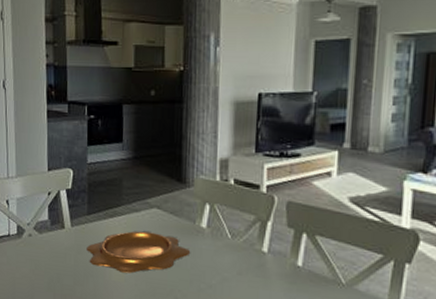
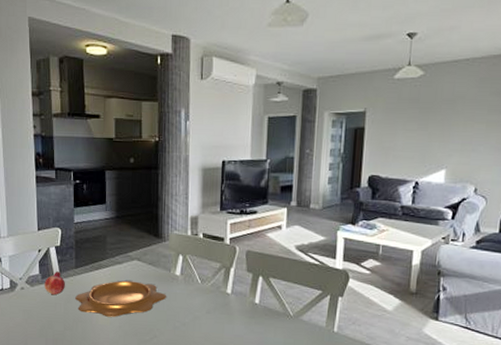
fruit: none [53,217,76,245] -> present [44,271,65,296]

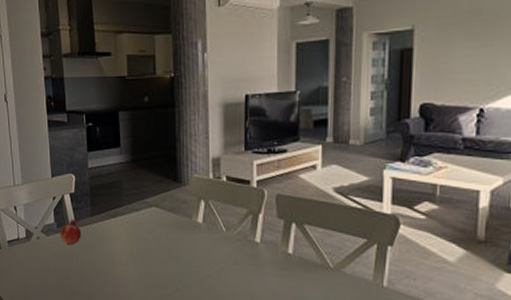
decorative bowl: present [75,280,167,317] -> none [92,229,189,269]

